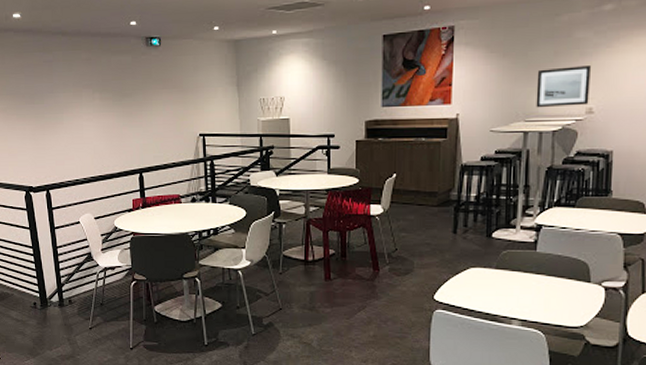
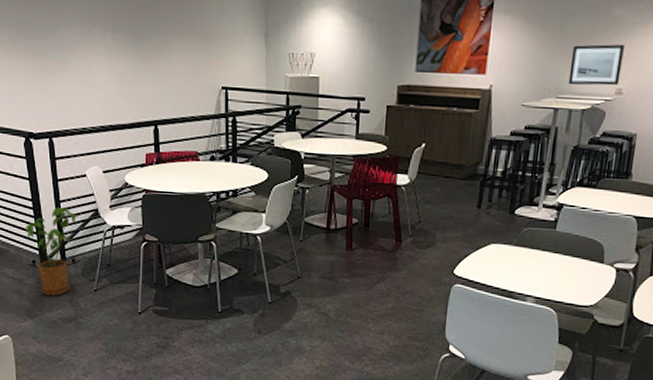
house plant: none [27,253,75,335] -> present [25,207,79,296]

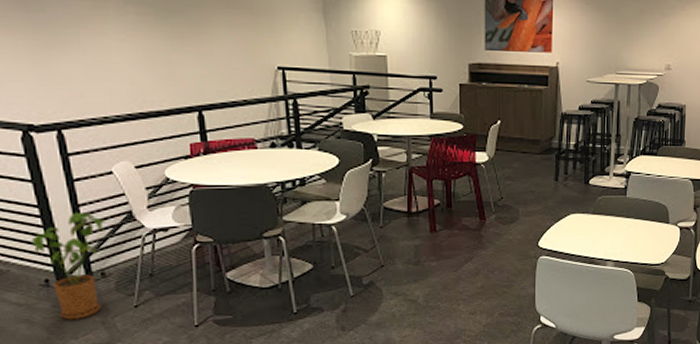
wall art: present [568,44,624,86] -> none [625,25,669,62]

